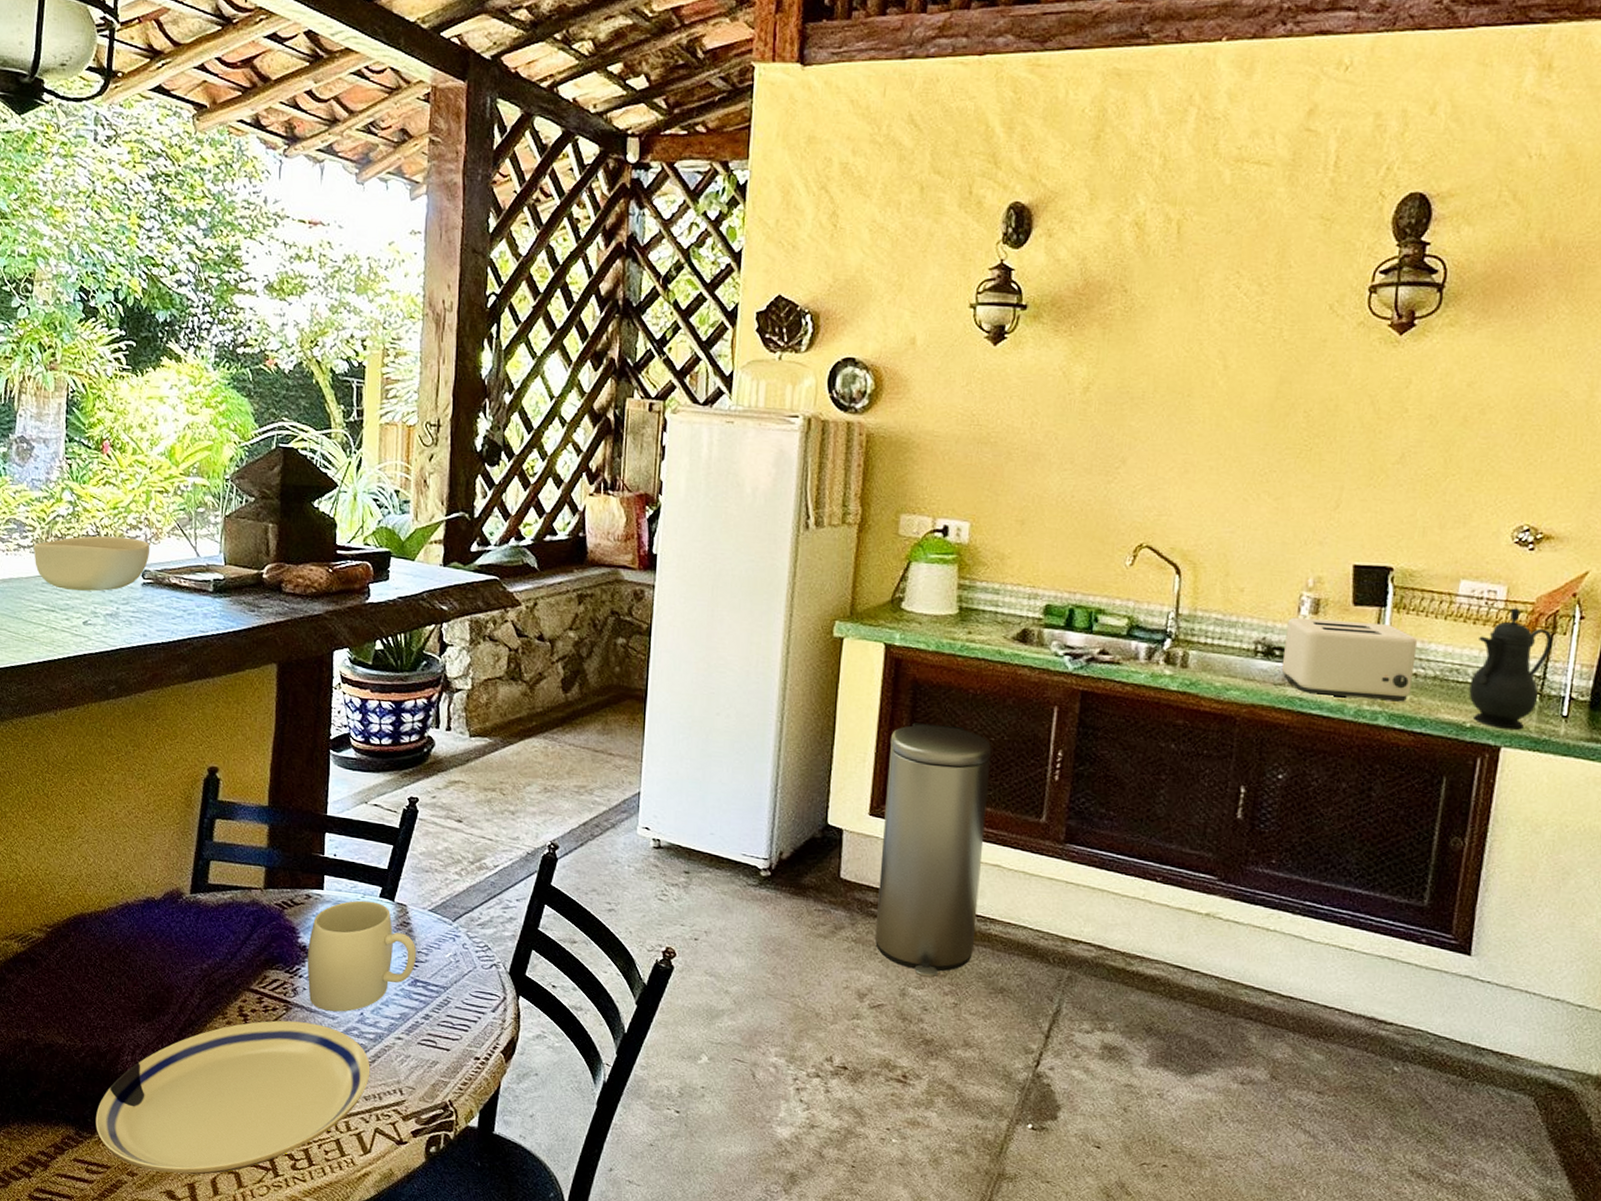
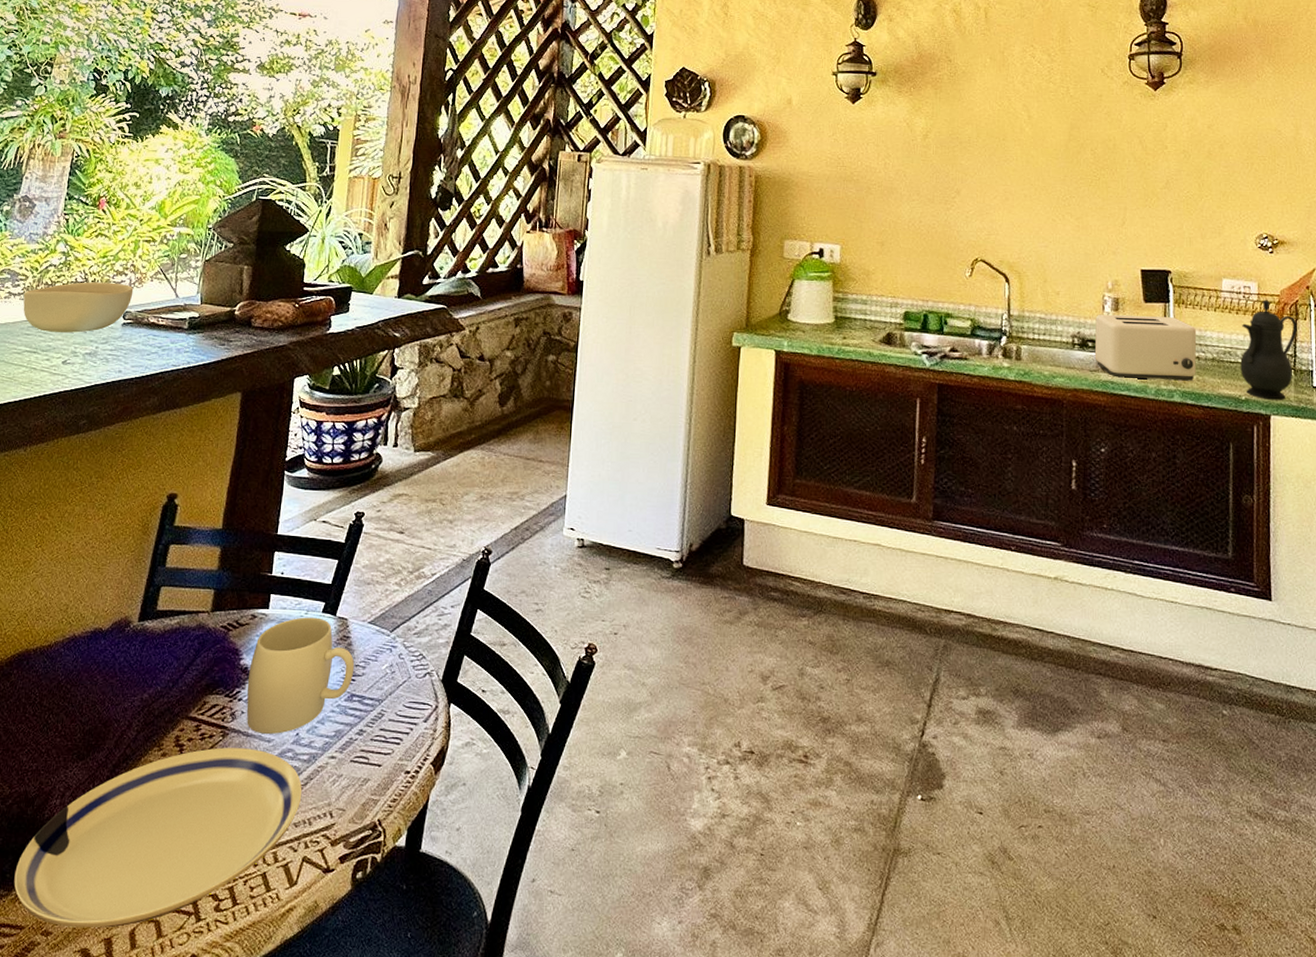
pedal bin: present [874,722,992,978] -> none [775,418,868,655]

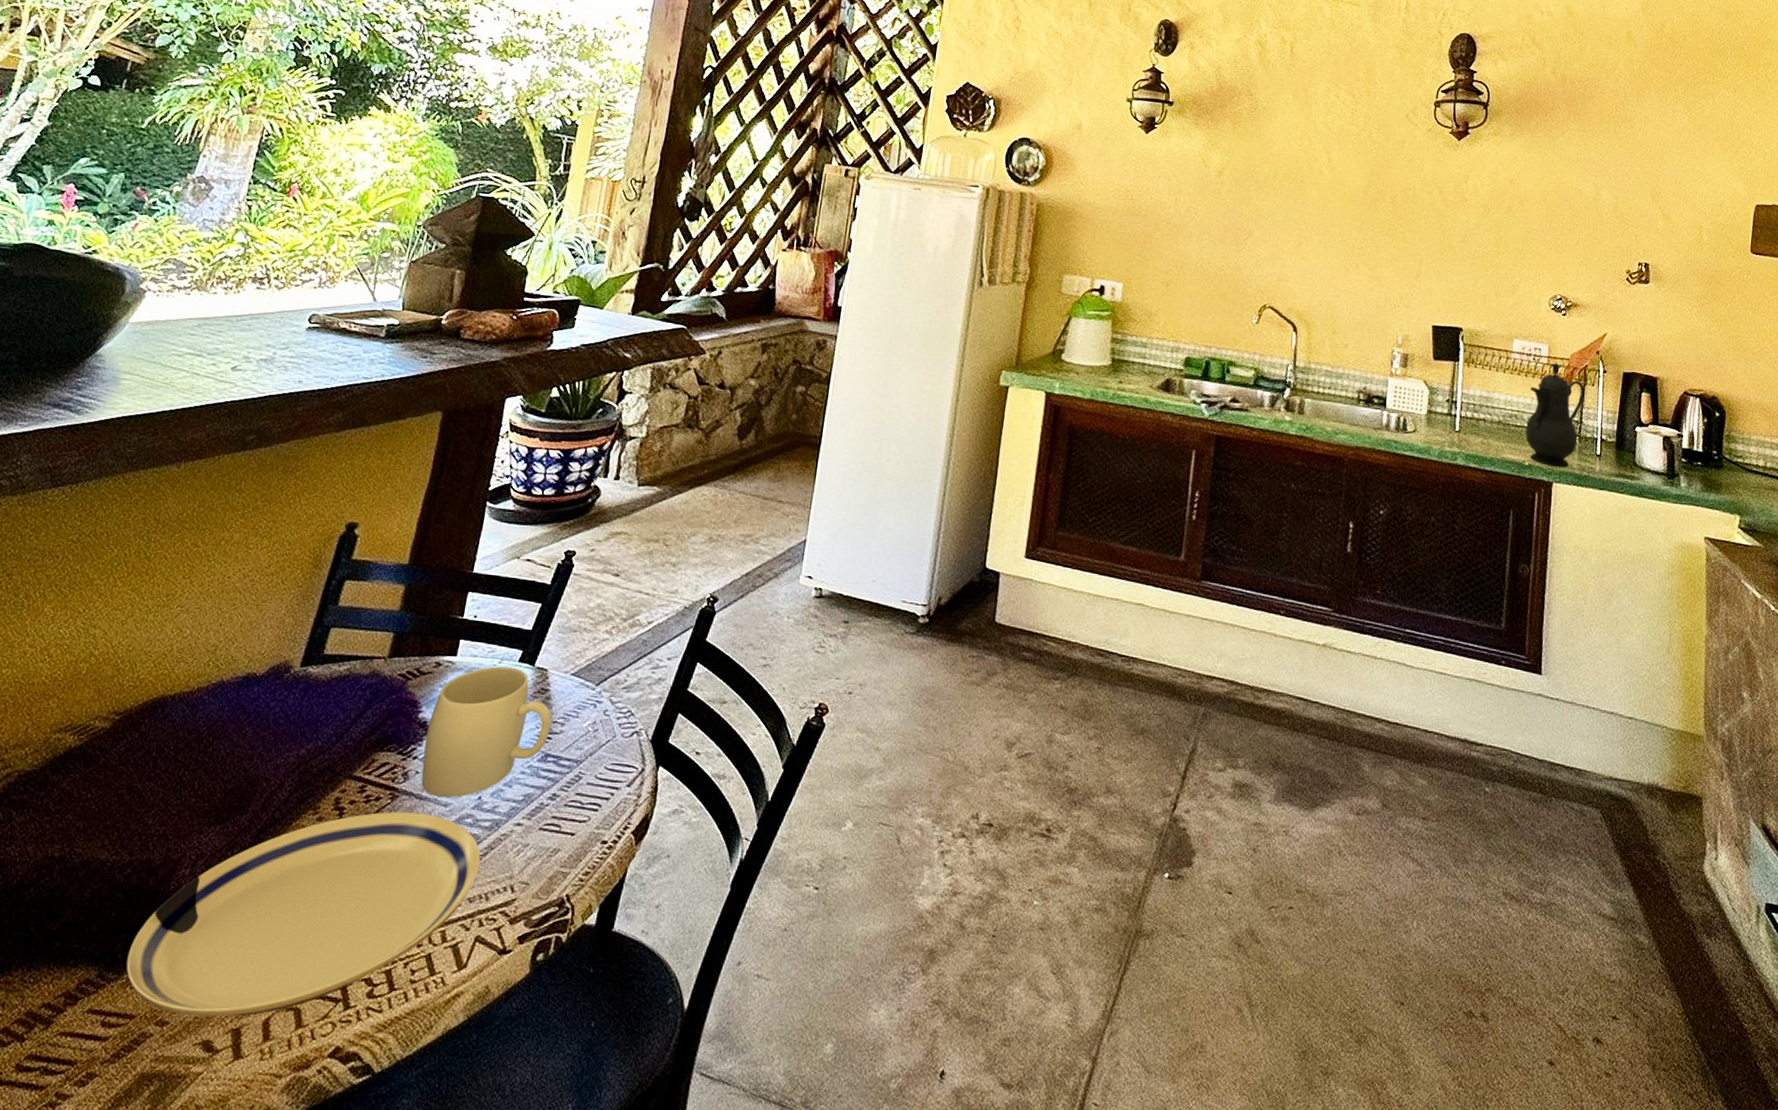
bowl: present [23,282,134,333] -> none [188,278,324,336]
toaster: present [1094,314,1197,381] -> none [1379,369,1485,444]

